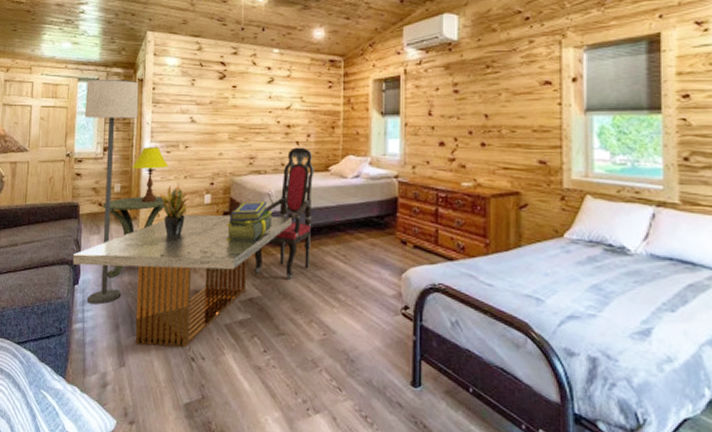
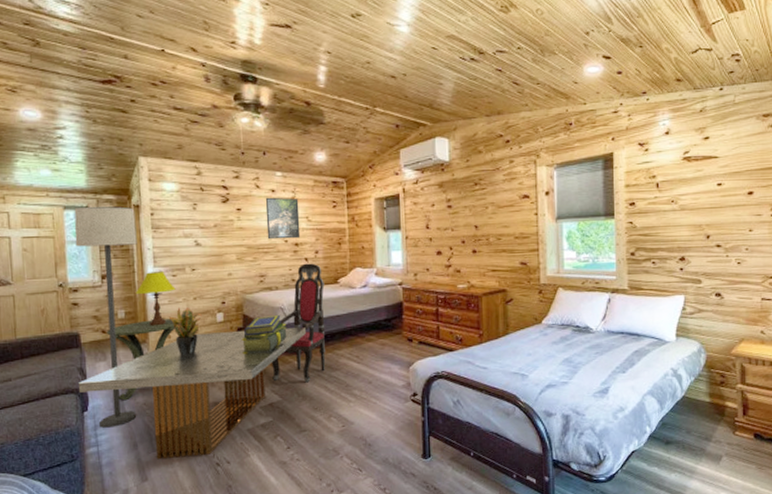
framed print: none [260,75,294,120] -> present [265,197,301,240]

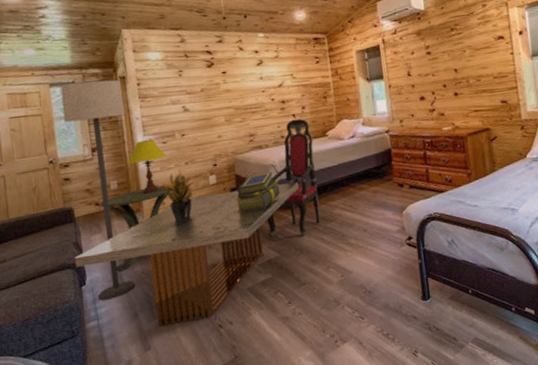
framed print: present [265,197,301,240] -> none [249,57,287,99]

